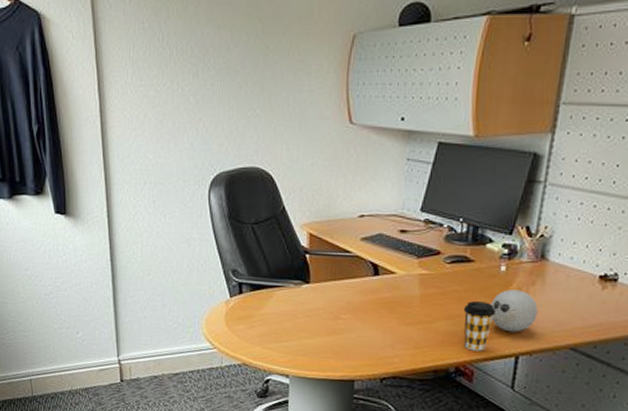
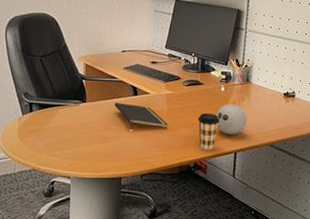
notepad: none [347,283,420,320] -> present [114,102,168,129]

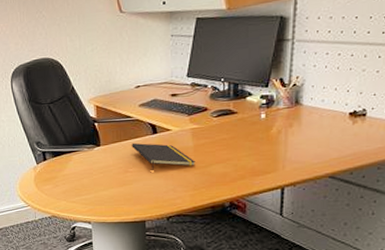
coffee cup: present [198,113,220,150] -> none [232,145,261,187]
decorative ball: present [216,104,247,135] -> none [255,132,297,169]

